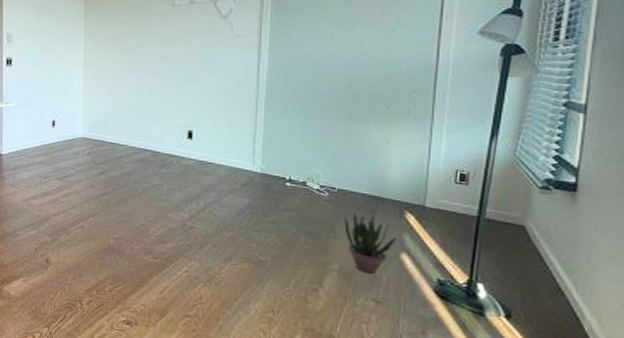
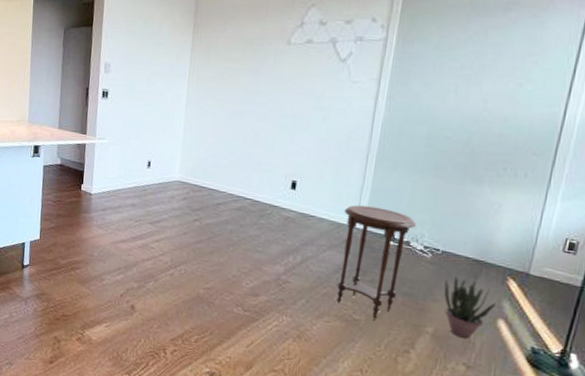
side table: none [240,150,310,260] -> present [337,205,416,320]

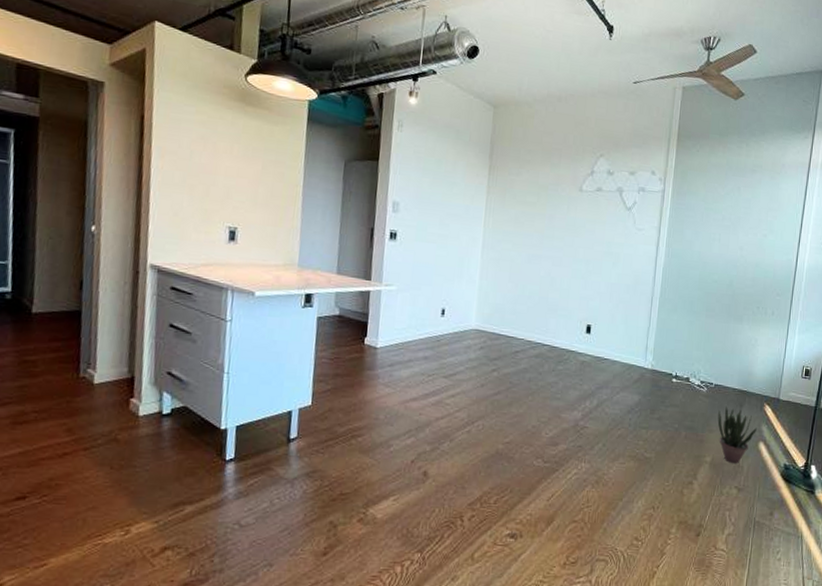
side table: present [337,205,416,320] -> none [630,346,694,456]

